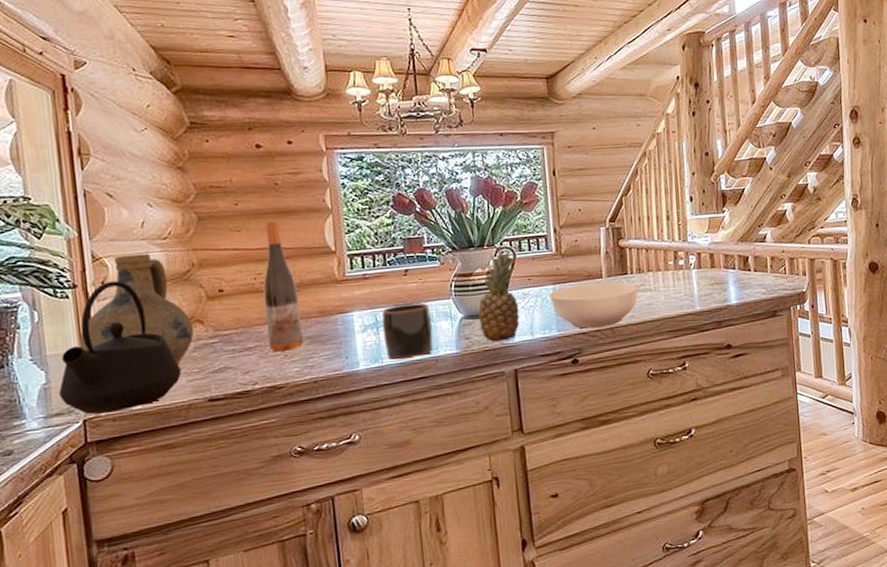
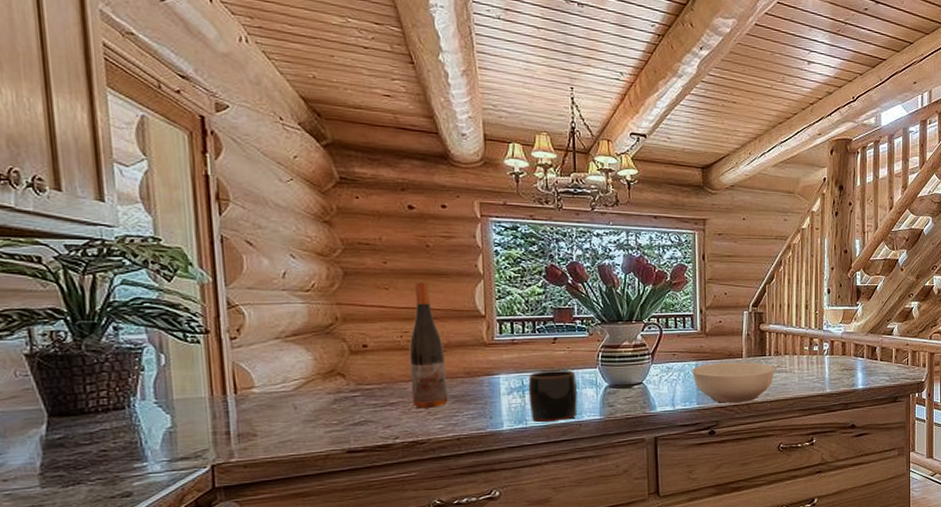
kettle: present [59,281,182,415] -> none [186,329,319,460]
ceramic jug: present [79,253,194,366] -> none [210,304,335,417]
fruit: present [478,250,520,342] -> none [623,325,664,411]

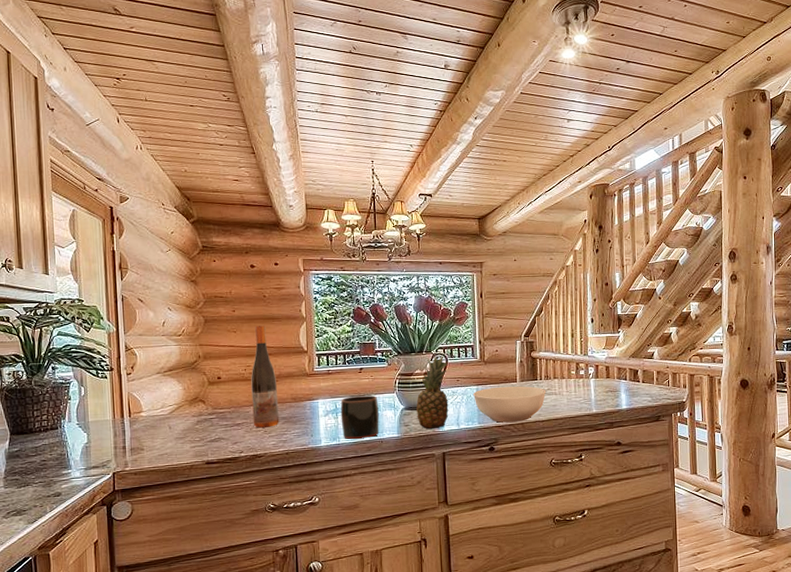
fruit: none [623,325,664,411] -> present [416,355,449,429]

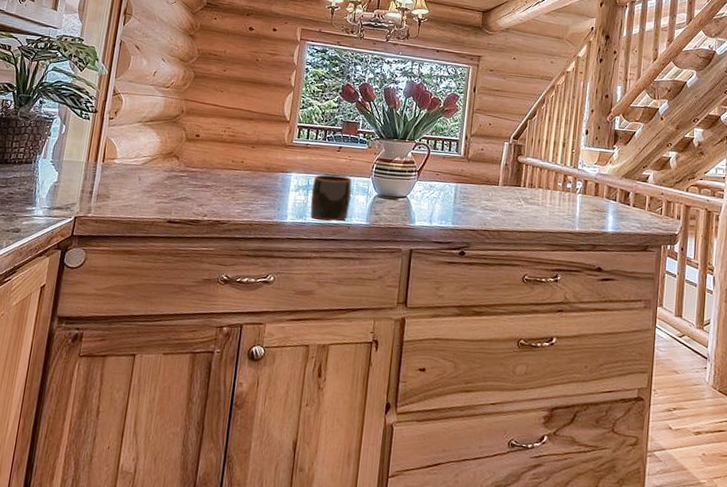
wine bottle: present [251,326,279,428] -> none [222,88,254,194]
fruit: present [416,355,449,429] -> none [389,145,431,222]
bowl: present [473,386,546,423] -> none [451,187,529,229]

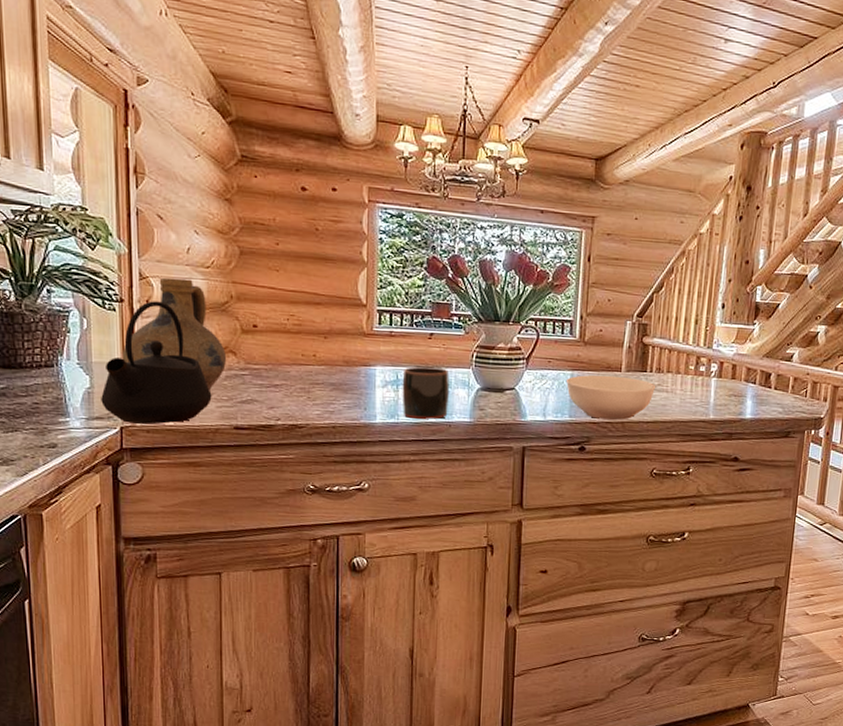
kettle: none [63,112,154,216] -> present [101,301,212,425]
ceramic jug: none [88,94,171,189] -> present [123,277,227,391]
bowl: none [451,187,529,229] -> present [566,375,656,421]

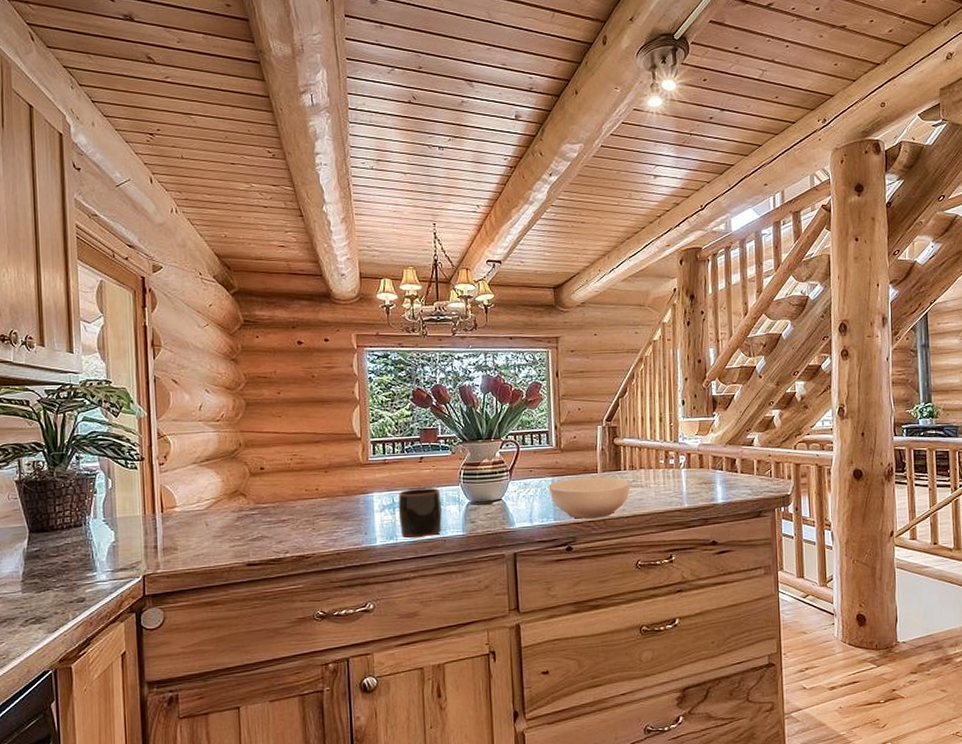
kettle: present [101,301,212,425] -> none [125,456,225,571]
ceramic jug: present [123,277,227,391] -> none [144,433,238,533]

